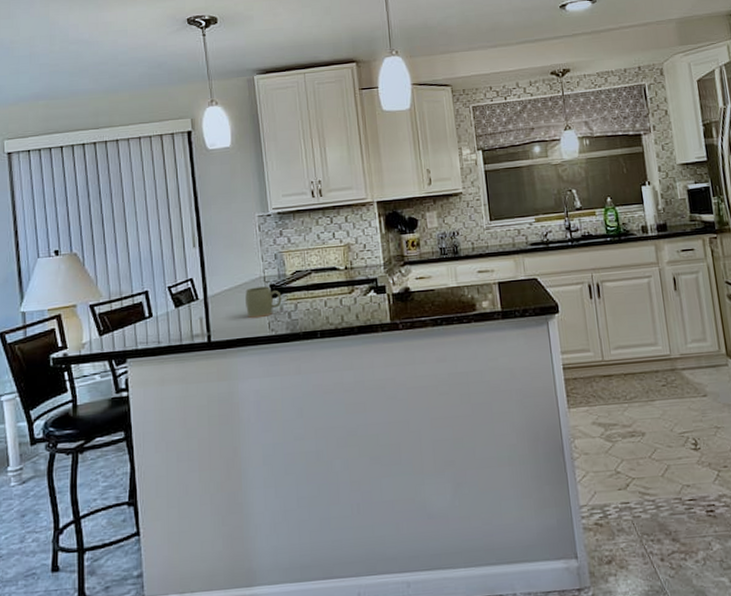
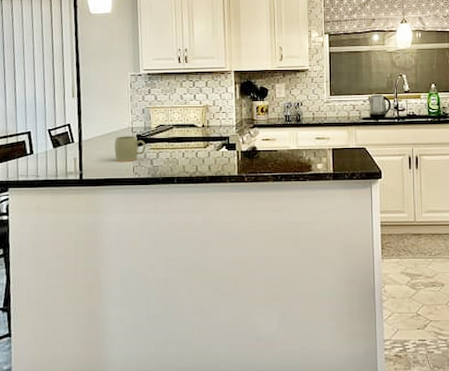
kettle: none [535,214,562,245] -> present [368,94,391,120]

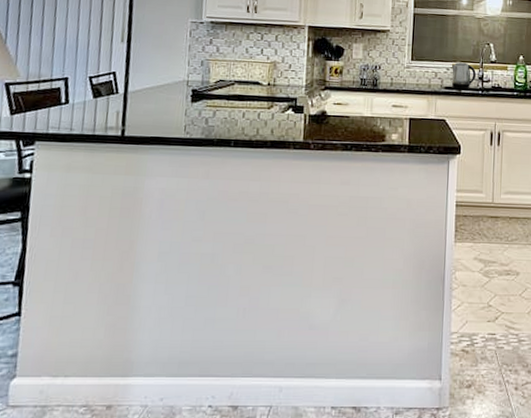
mug: present [114,136,146,162] -> none [164,89,202,119]

